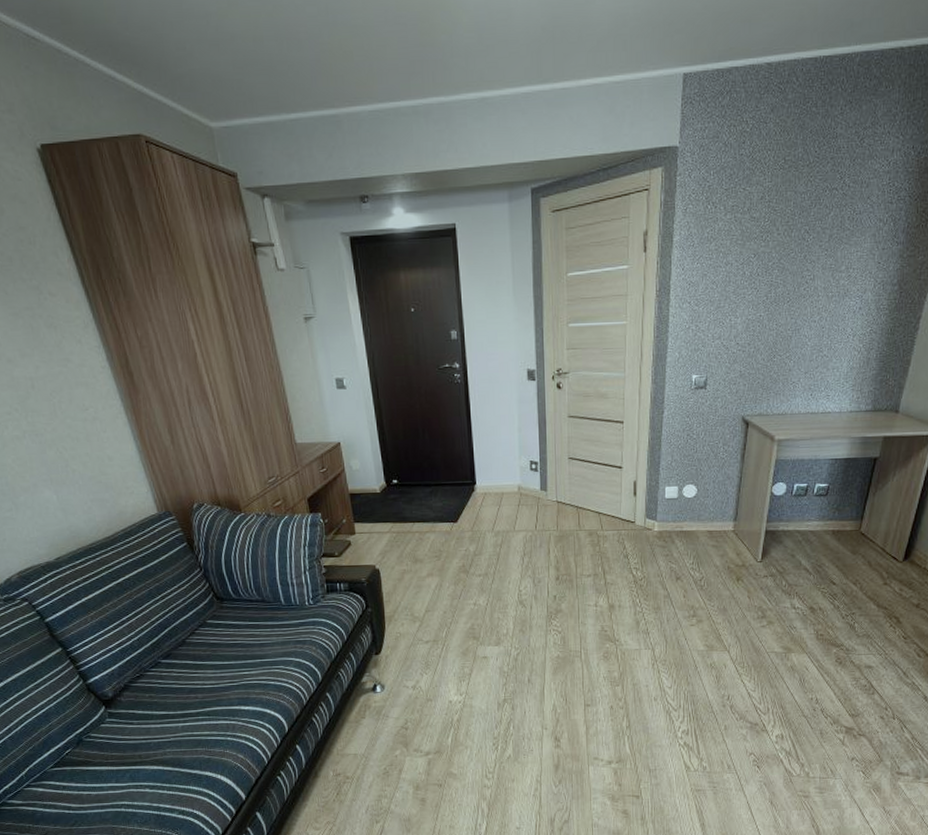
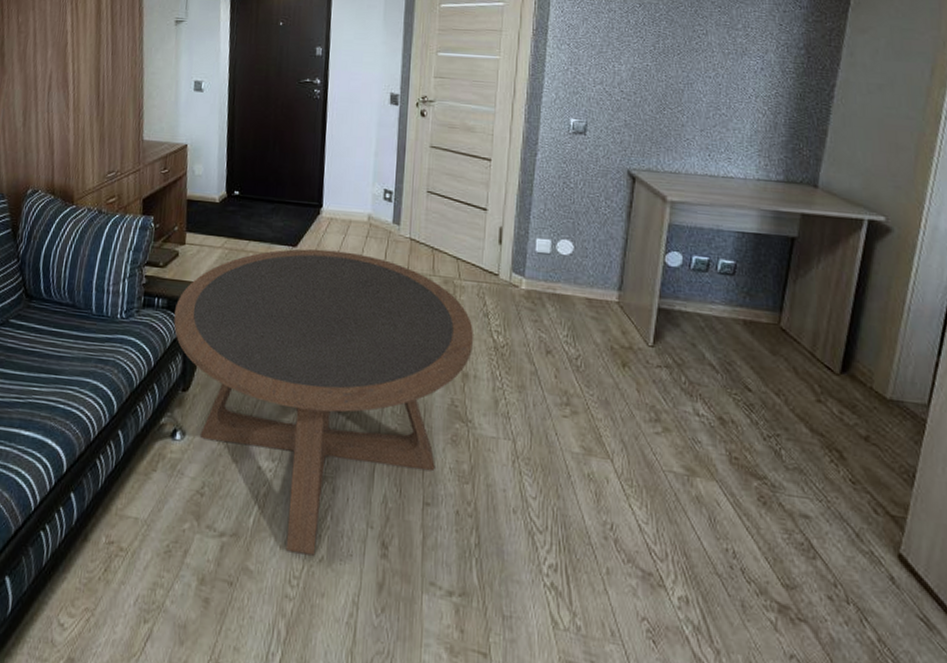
coffee table: none [356,520,617,757] -> present [173,249,474,556]

